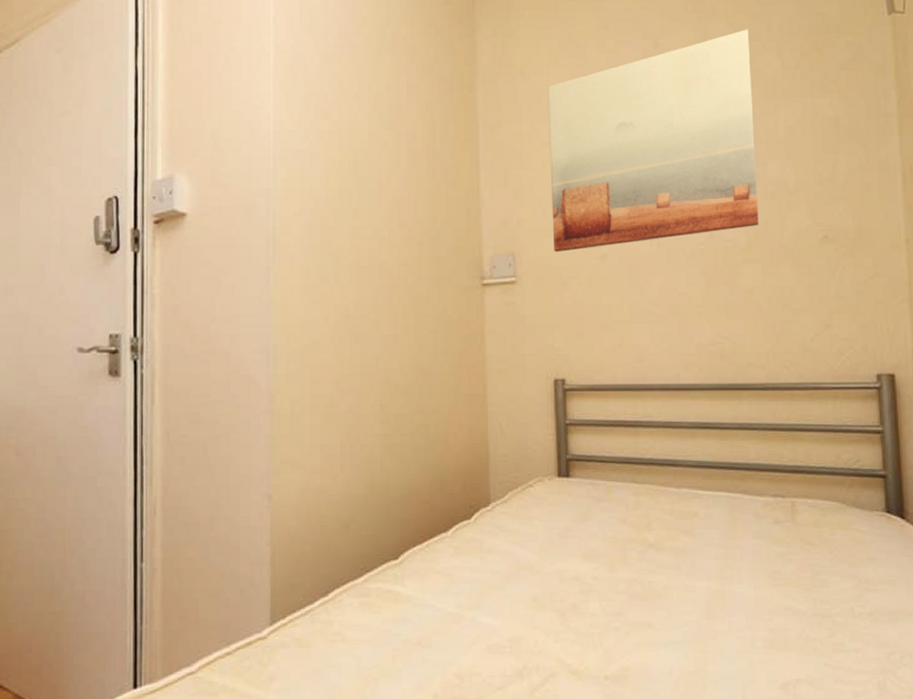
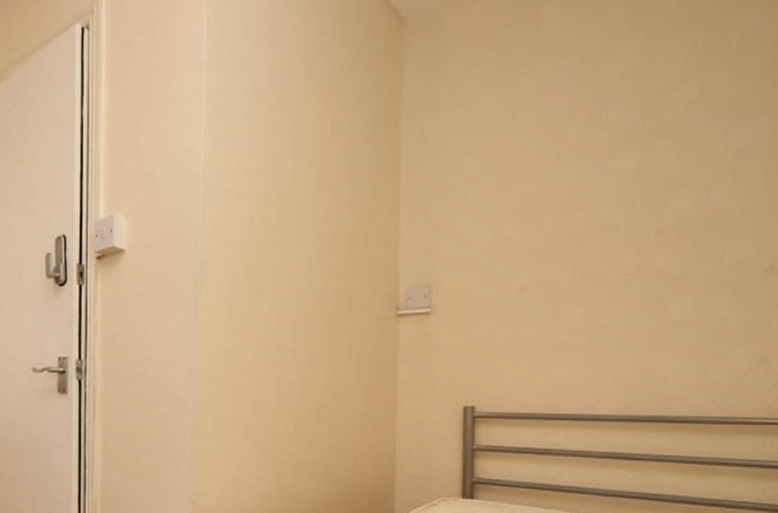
wall art: present [547,29,759,252] -> none [471,45,703,283]

